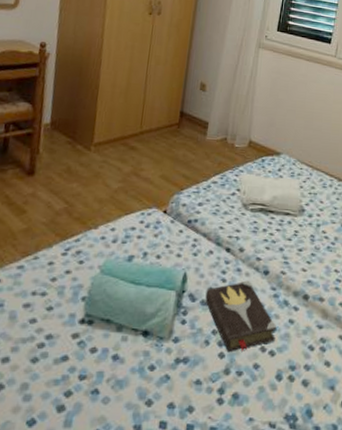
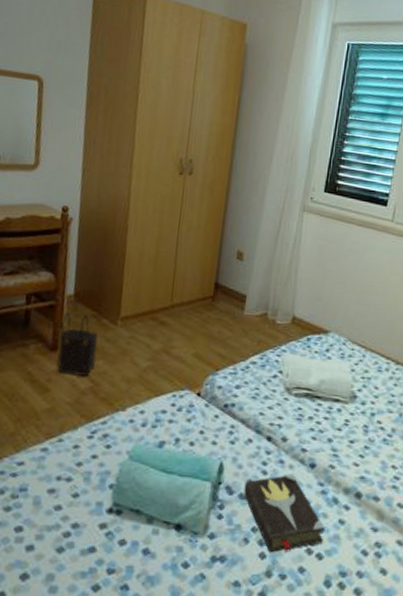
satchel: none [32,138,73,199] -> present [56,311,99,377]

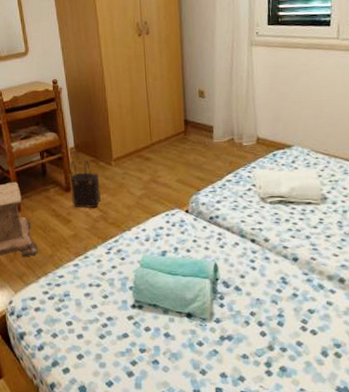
hardback book: present [243,473,326,552] -> none [238,267,315,330]

